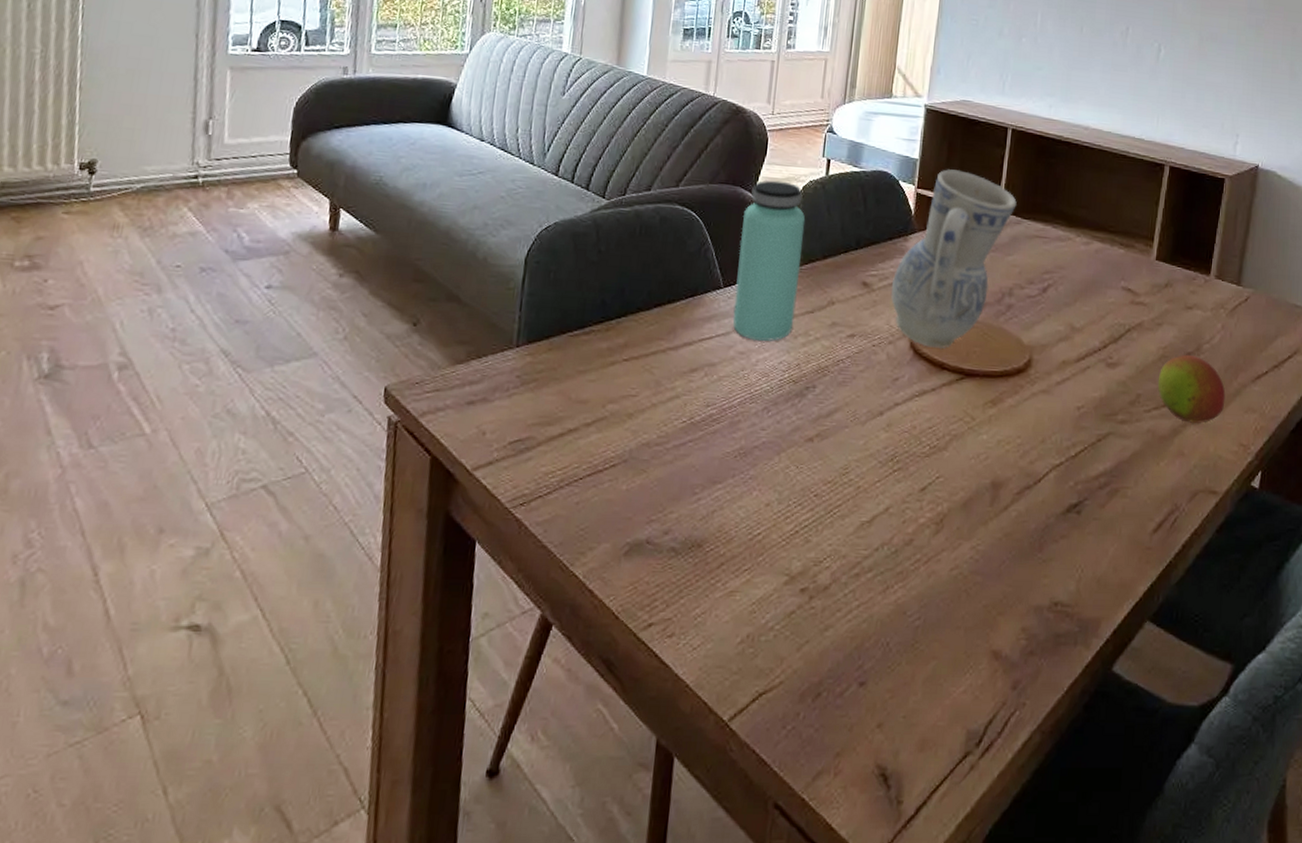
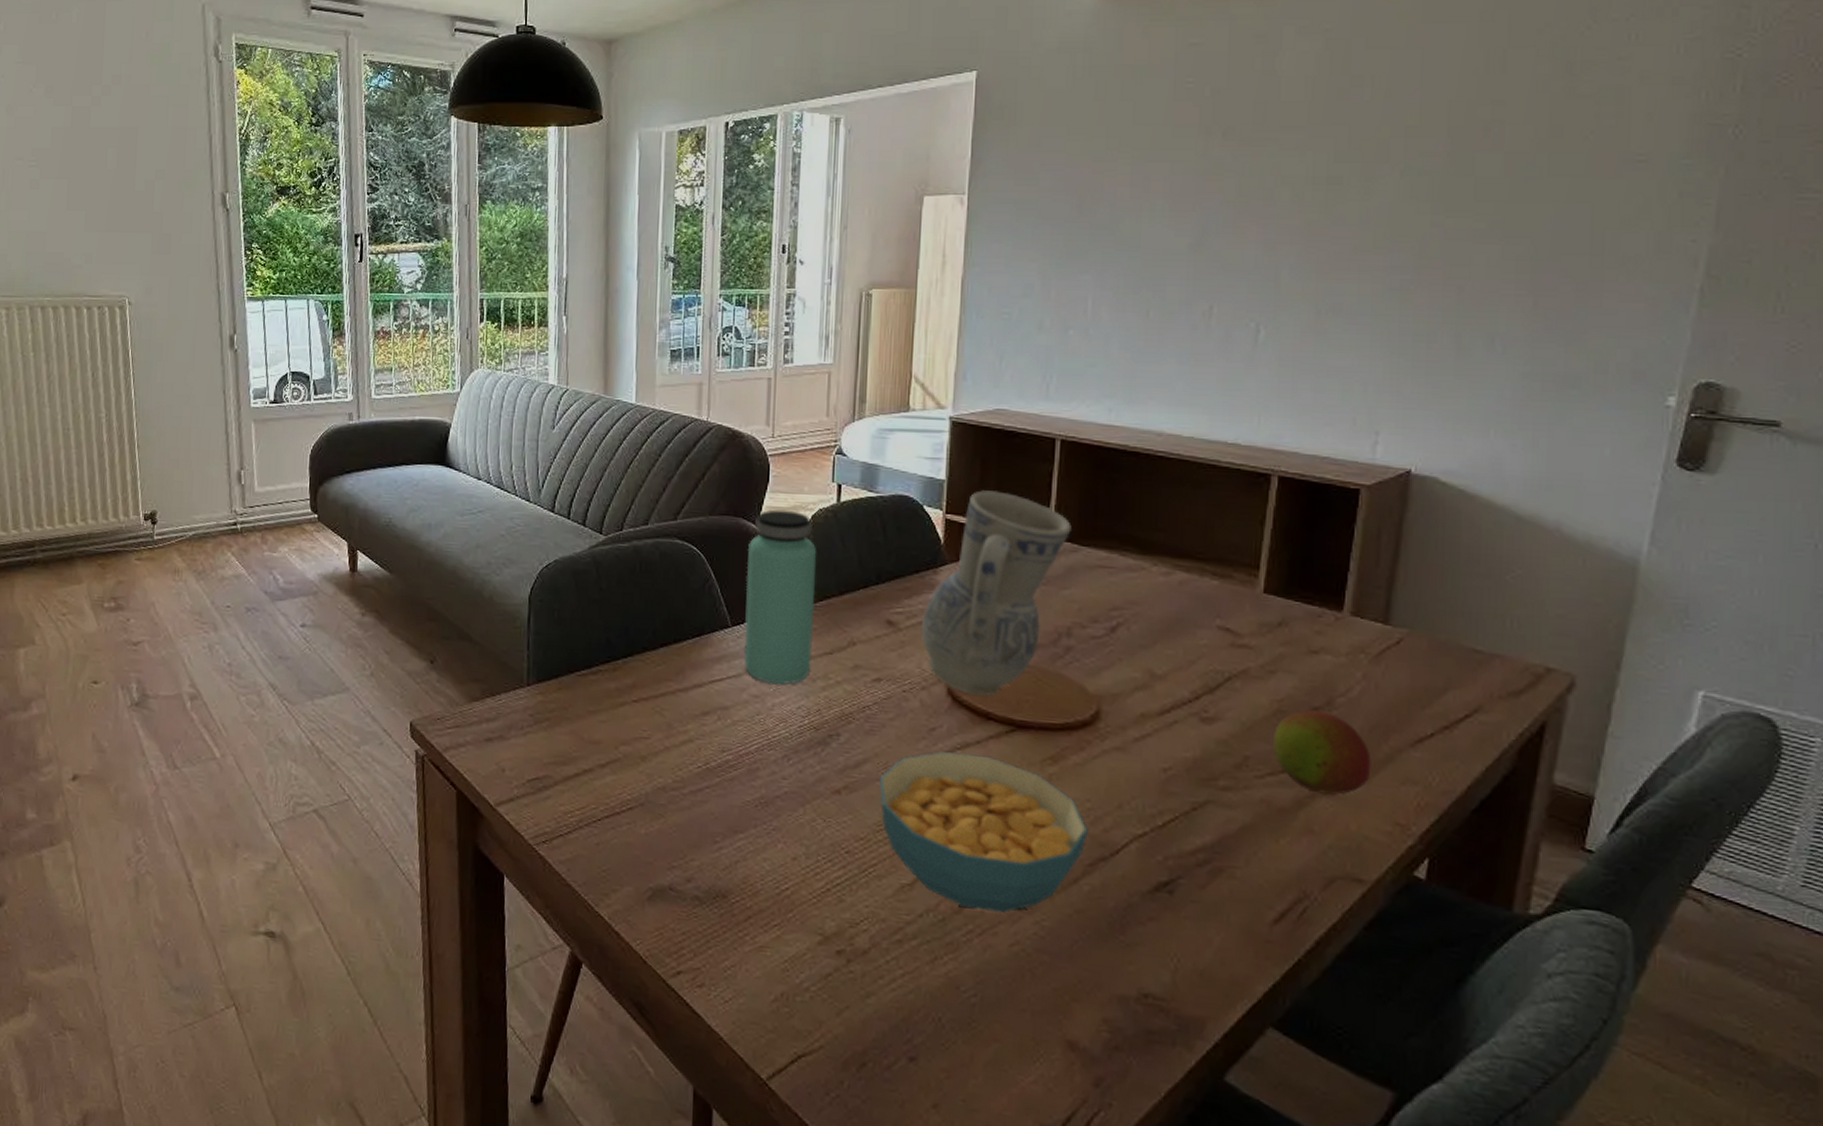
cereal bowl: none [847,398,1018,542] -> present [879,750,1088,914]

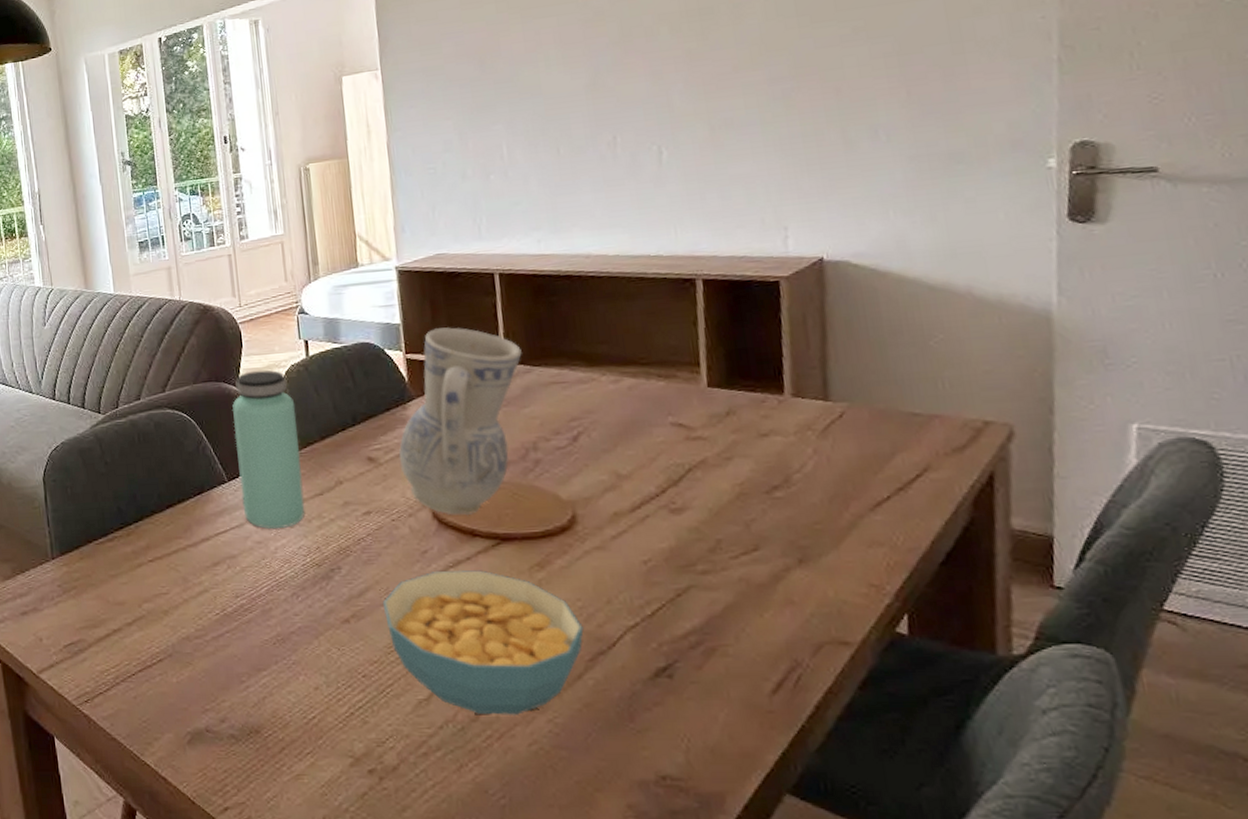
fruit: present [1272,709,1372,795] -> none [740,488,838,566]

